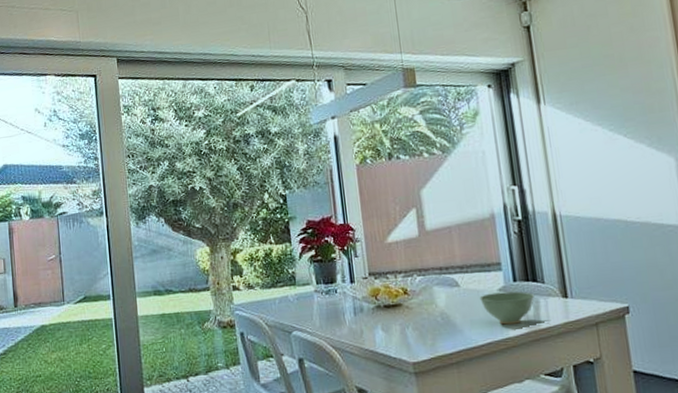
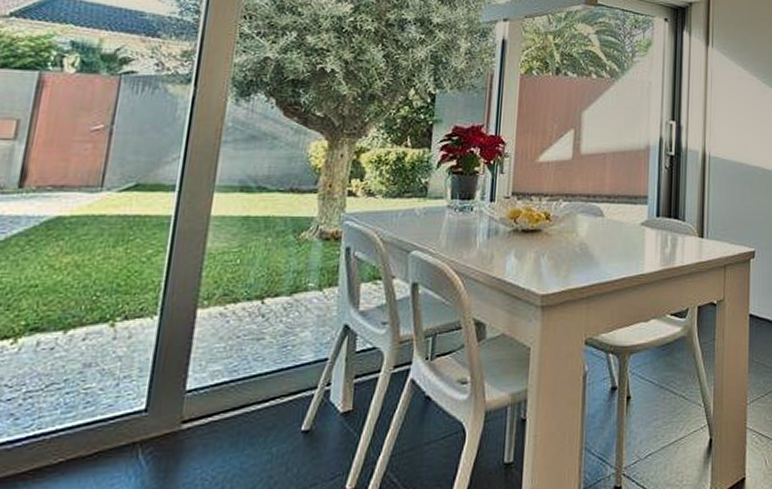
bowl: present [479,291,534,325] -> none [621,226,673,260]

